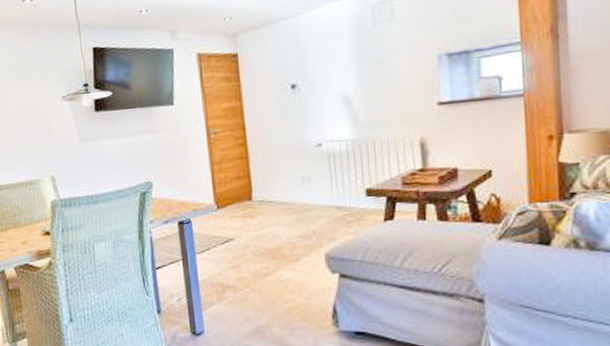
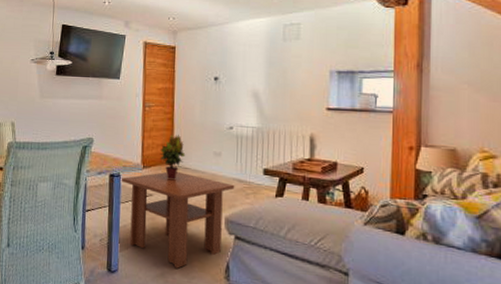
coffee table: none [193,206,333,321] -> present [122,171,235,269]
potted plant: none [235,163,268,219] -> present [160,134,186,181]

